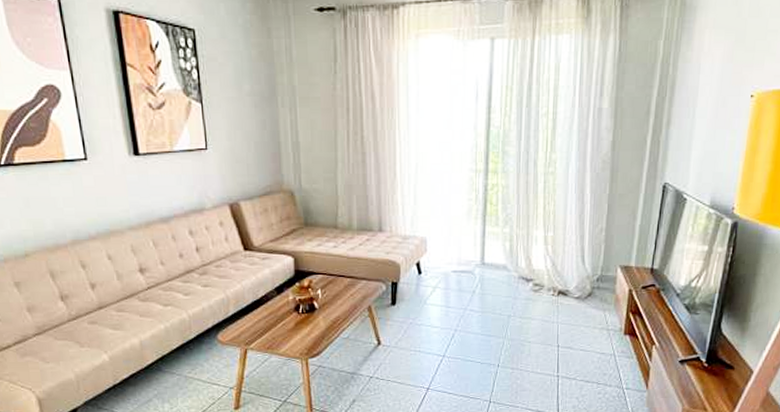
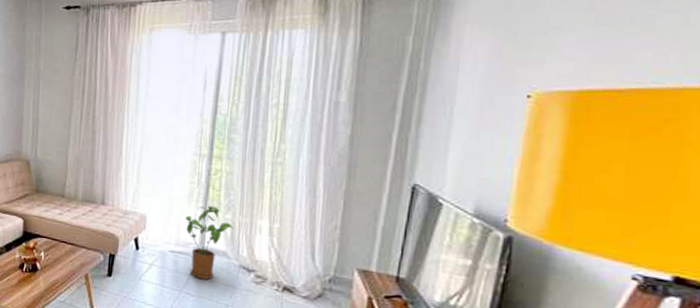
house plant: none [465,222,512,294] -> present [185,206,234,279]

